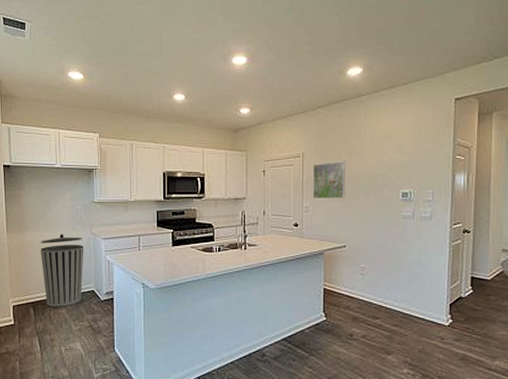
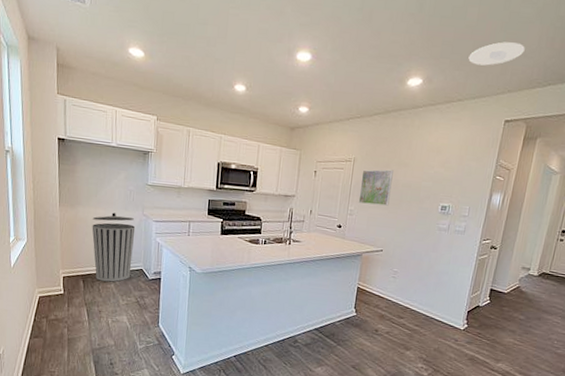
recessed light: none [406,22,463,48] -> present [468,42,525,66]

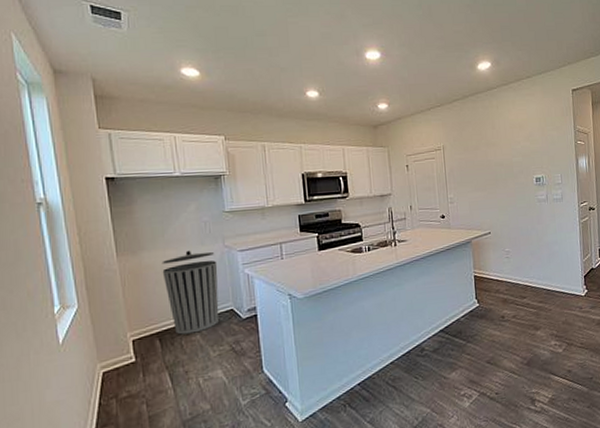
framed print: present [358,169,394,206] -> none [453,151,487,189]
recessed light: present [468,42,525,66] -> none [527,21,573,44]

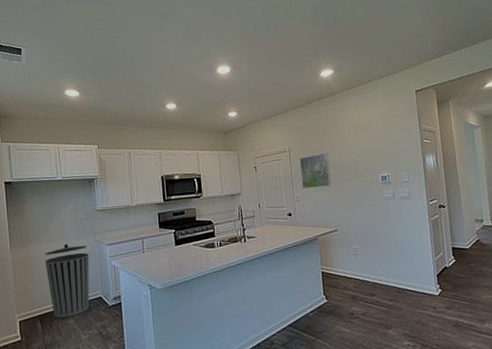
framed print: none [453,151,487,189] -> present [299,152,332,189]

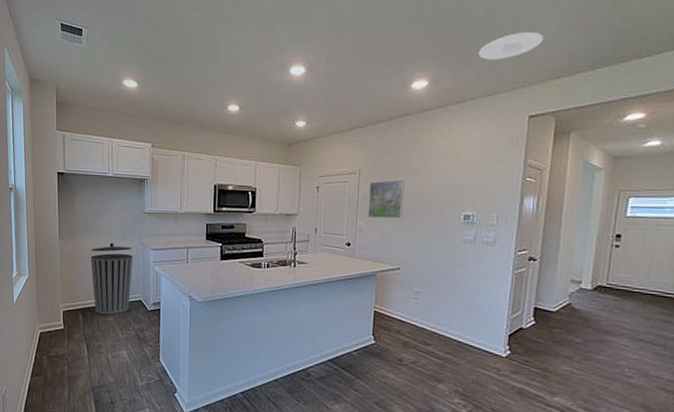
recessed light: none [367,26,414,50] -> present [478,32,543,60]

